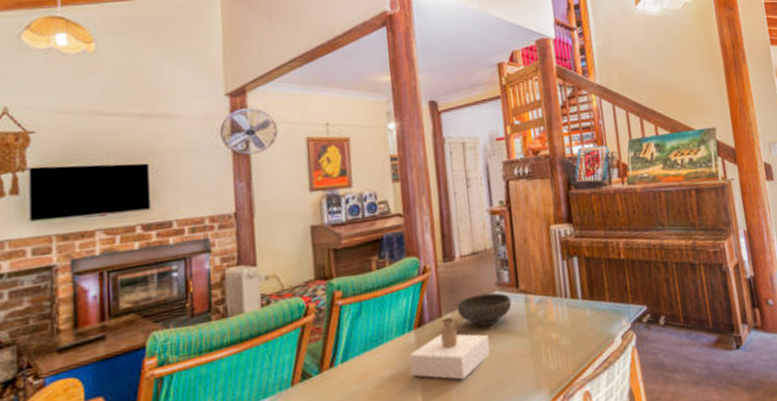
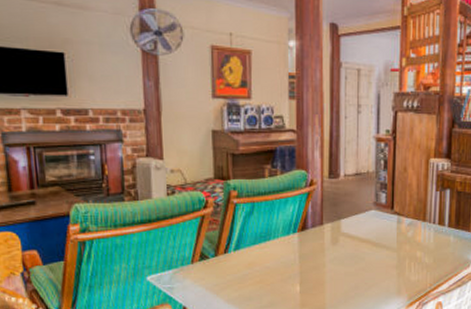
vase: present [408,317,490,380] -> none [291,226,361,278]
bowl: present [457,292,512,327] -> none [338,210,385,238]

